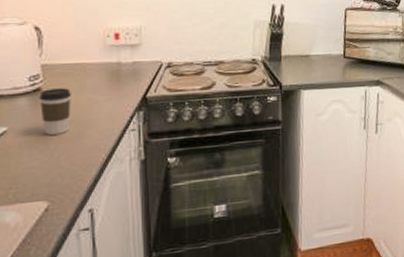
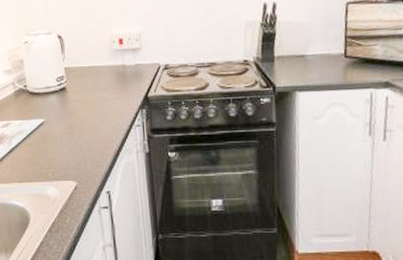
coffee cup: present [39,88,71,135] -> none [64,87,89,127]

